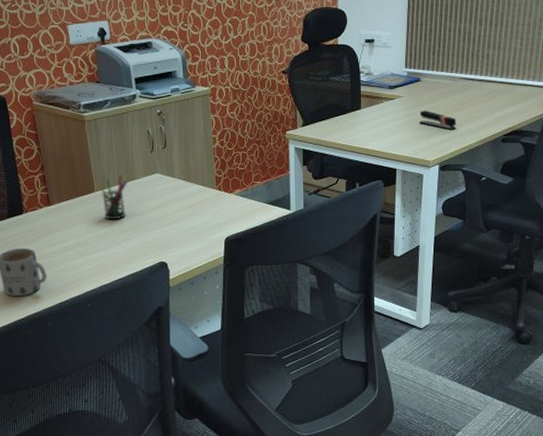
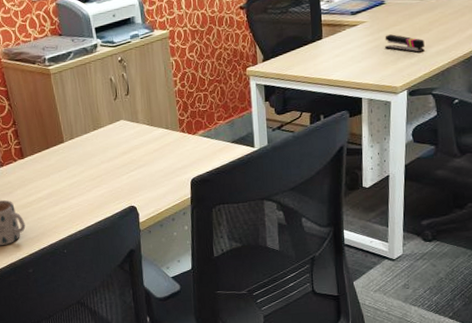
pen holder: present [96,175,127,220] -> none [64,124,95,169]

